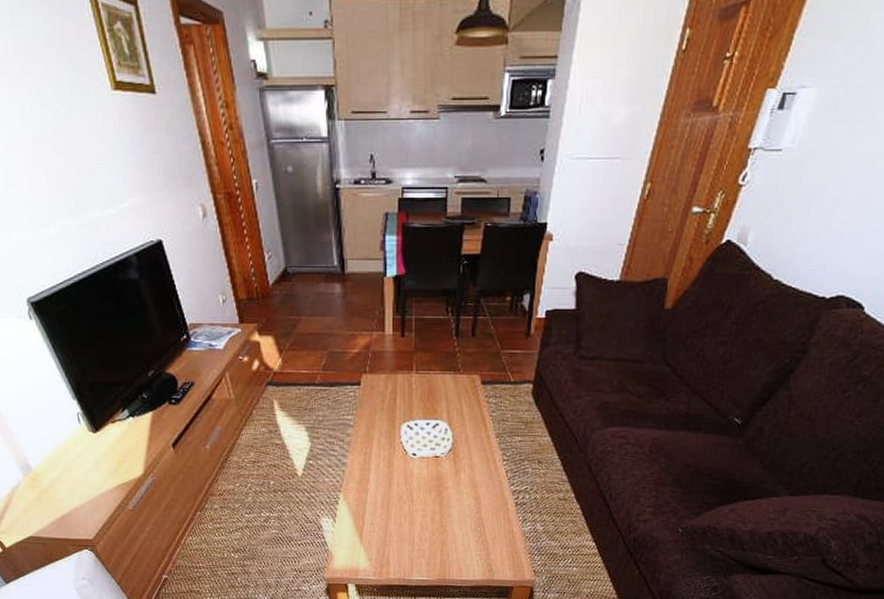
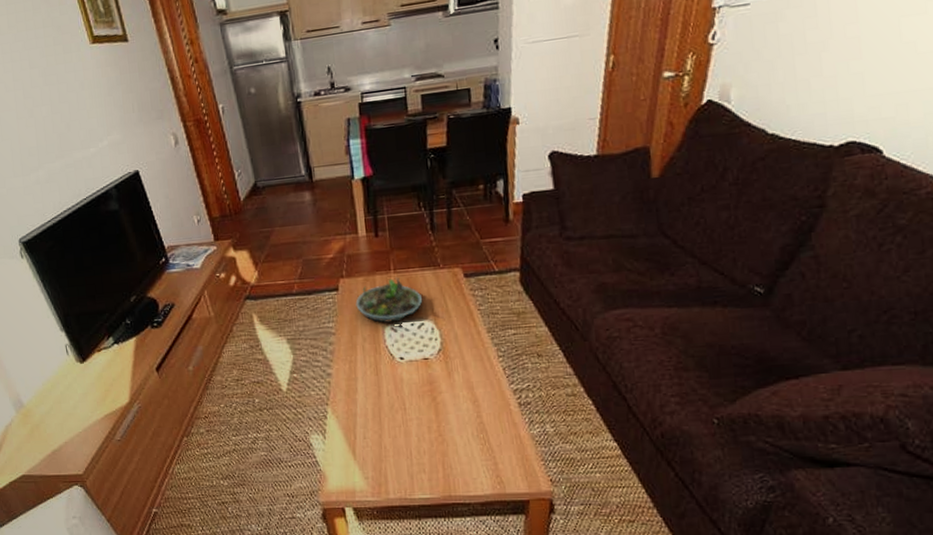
succulent planter: none [376,377,440,420] -> present [355,277,423,323]

